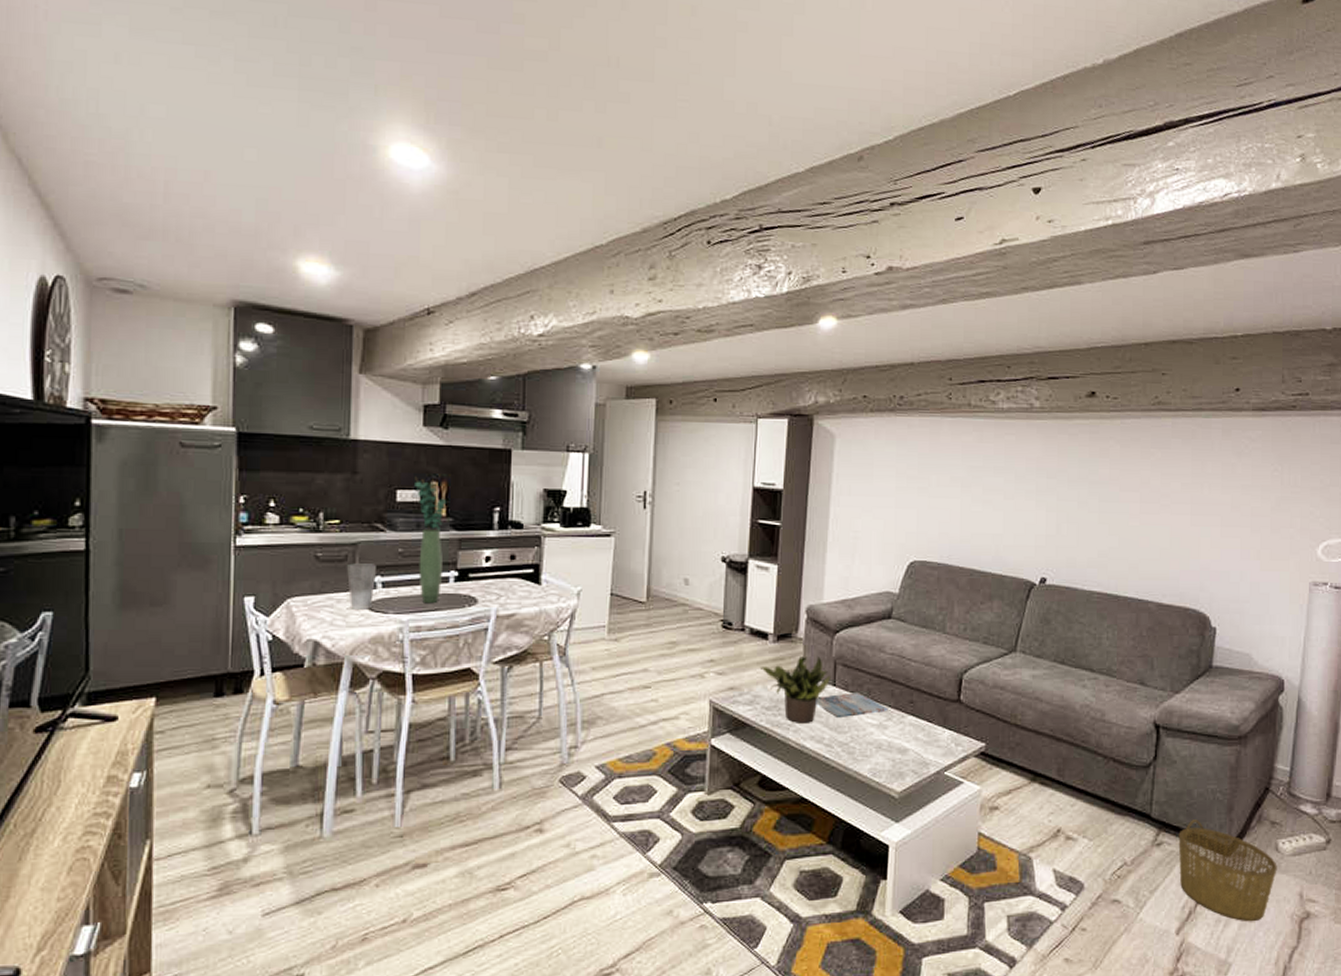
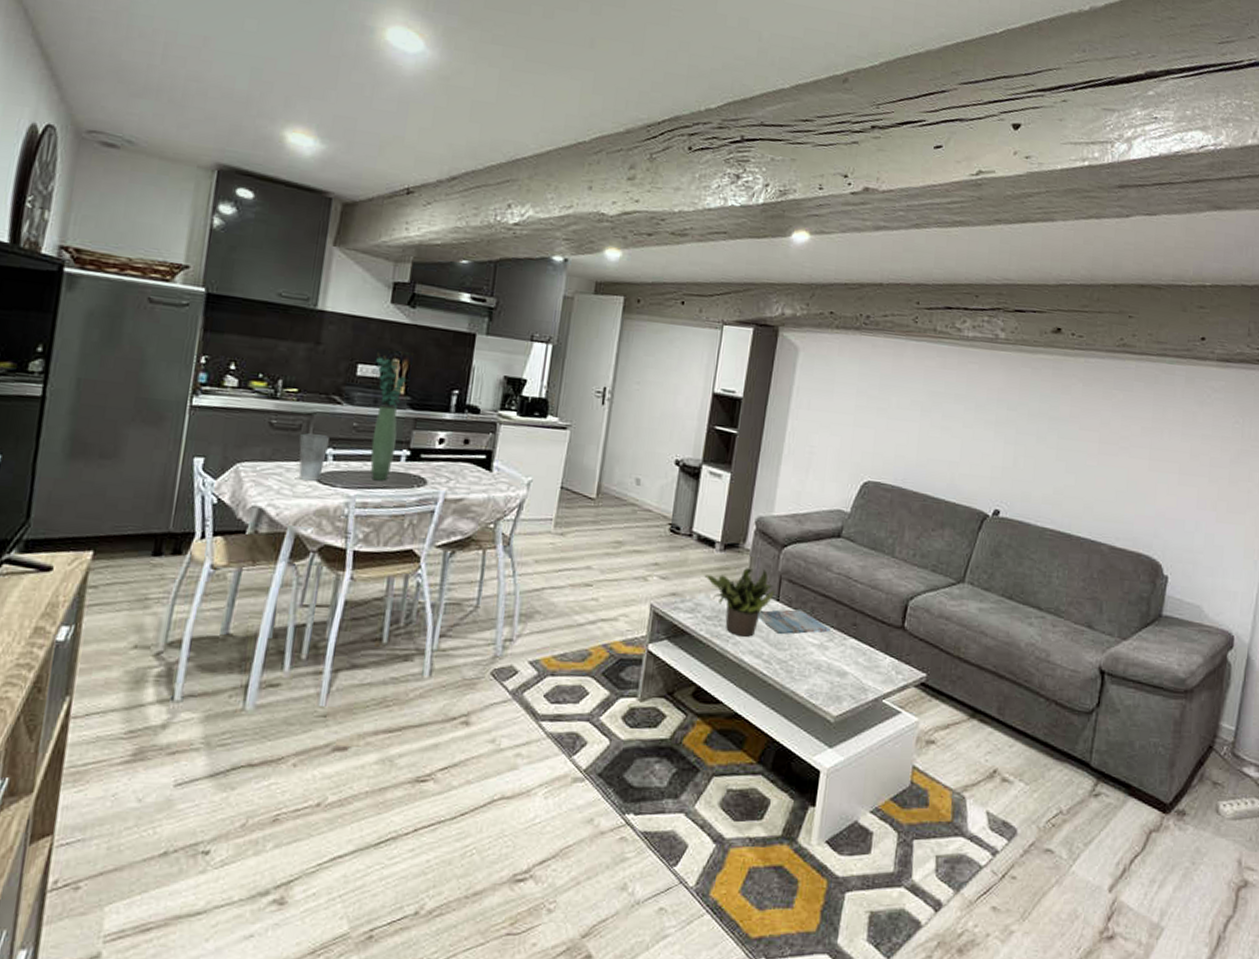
basket: present [1178,819,1277,921] -> none [1115,772,1217,885]

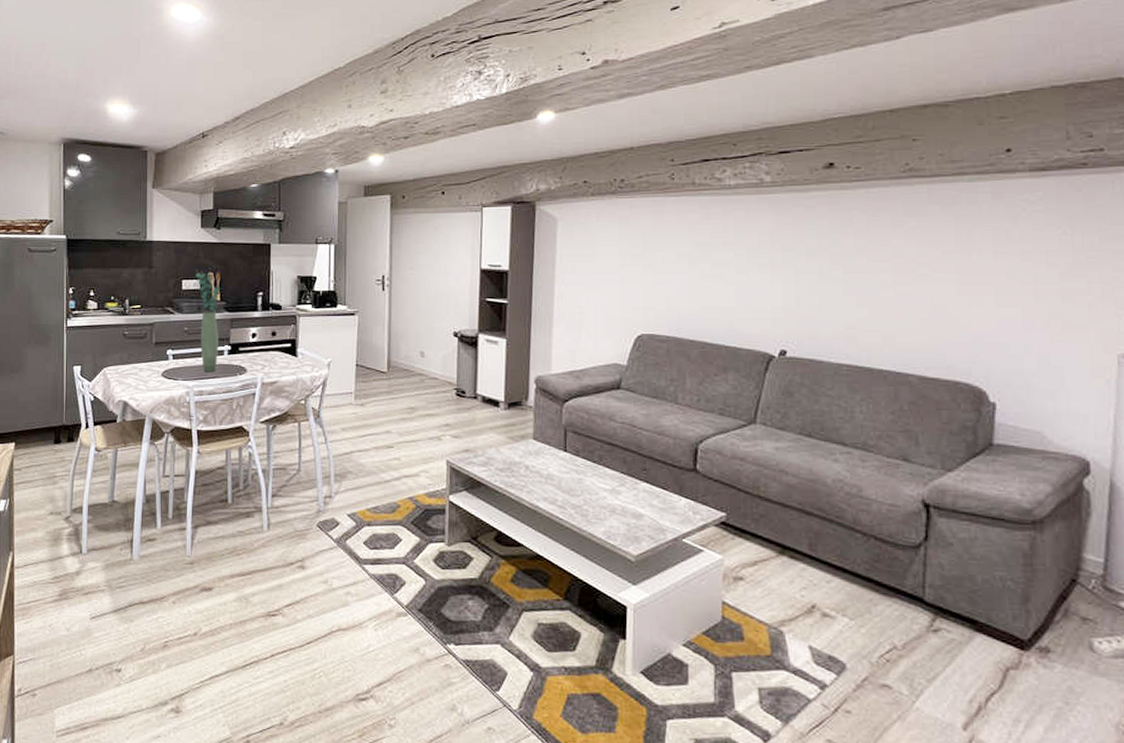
cup: present [298,433,329,481] -> none [146,340,168,377]
potted plant: present [704,566,776,637] -> none [492,422,562,485]
magazine: present [757,609,831,634] -> none [547,458,621,481]

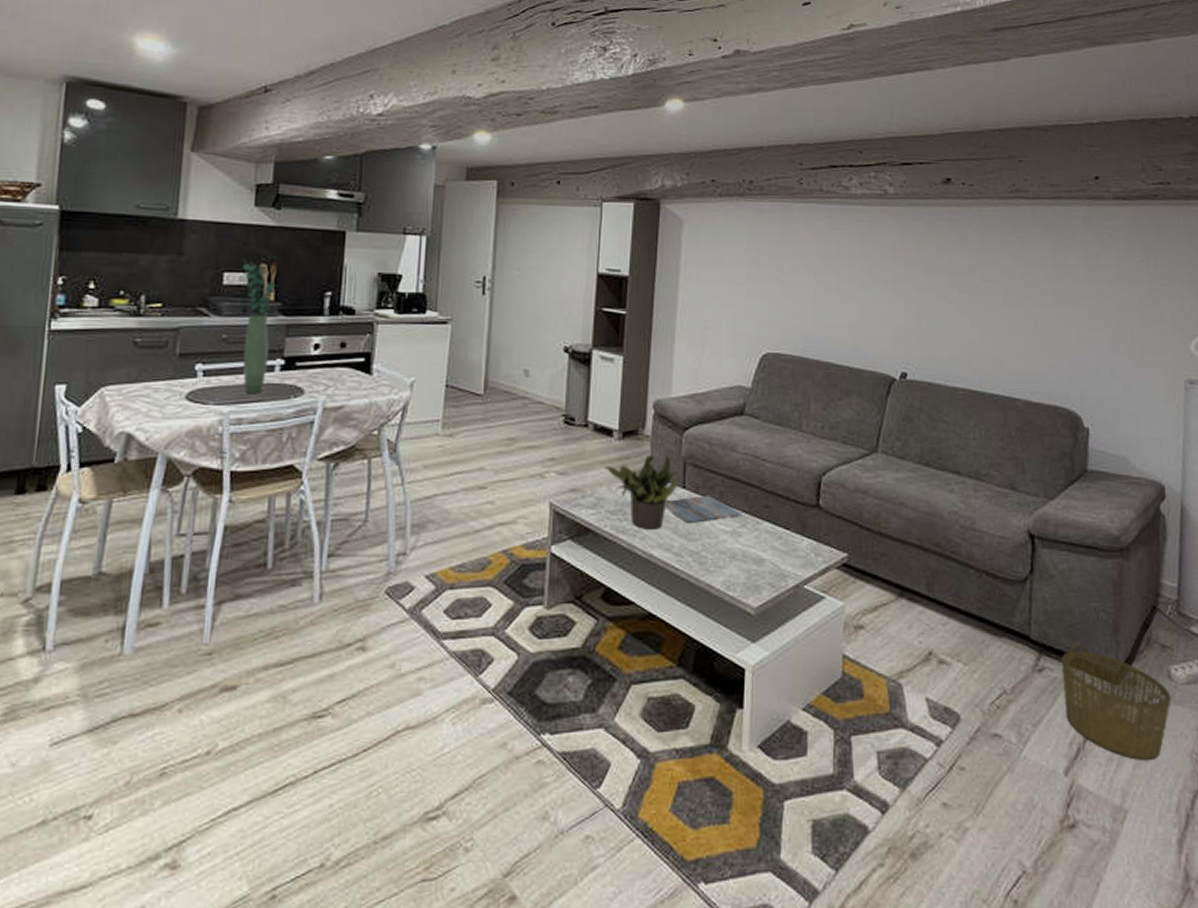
potted plant: none [492,422,562,485] -> present [604,454,681,529]
magazine: none [547,458,621,481] -> present [664,496,742,523]
basket: none [960,607,1094,726] -> present [1061,642,1171,760]

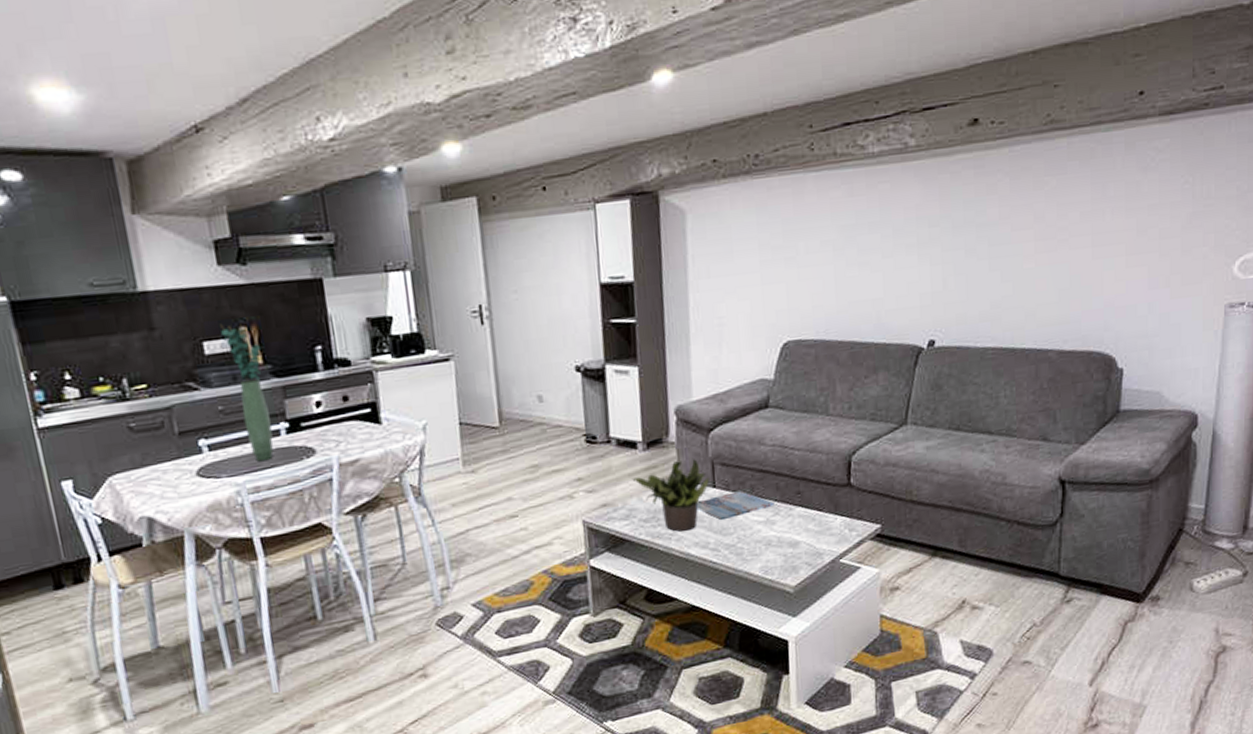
basket: present [1061,642,1171,760] -> none [1089,571,1192,664]

